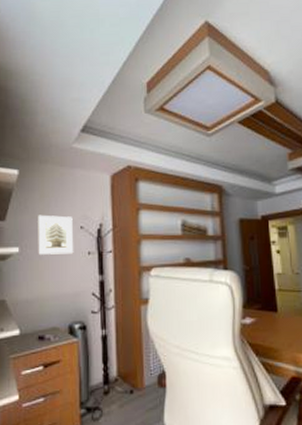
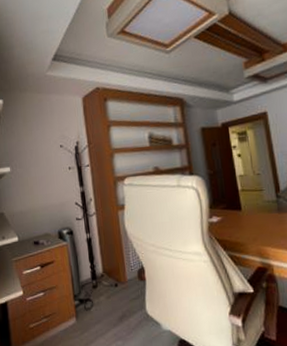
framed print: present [38,214,74,255] -> none [23,137,57,173]

